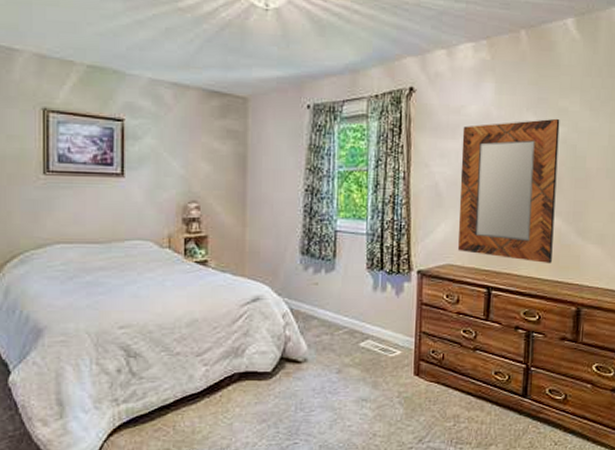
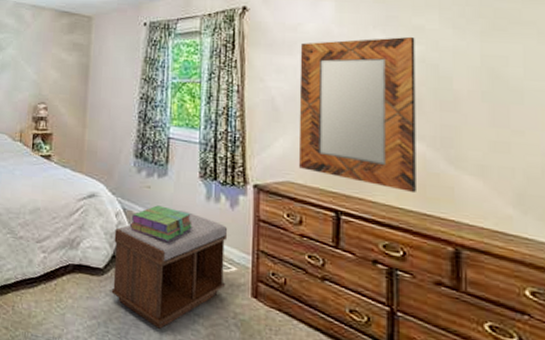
bench: none [280,303,393,420] -> present [111,209,228,329]
stack of books: none [298,301,360,335] -> present [130,205,193,242]

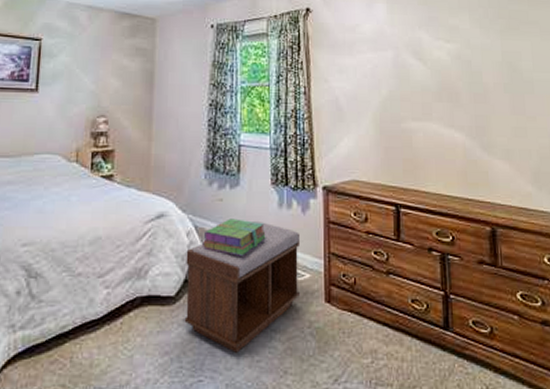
home mirror: present [299,36,416,194] -> none [359,35,460,181]

